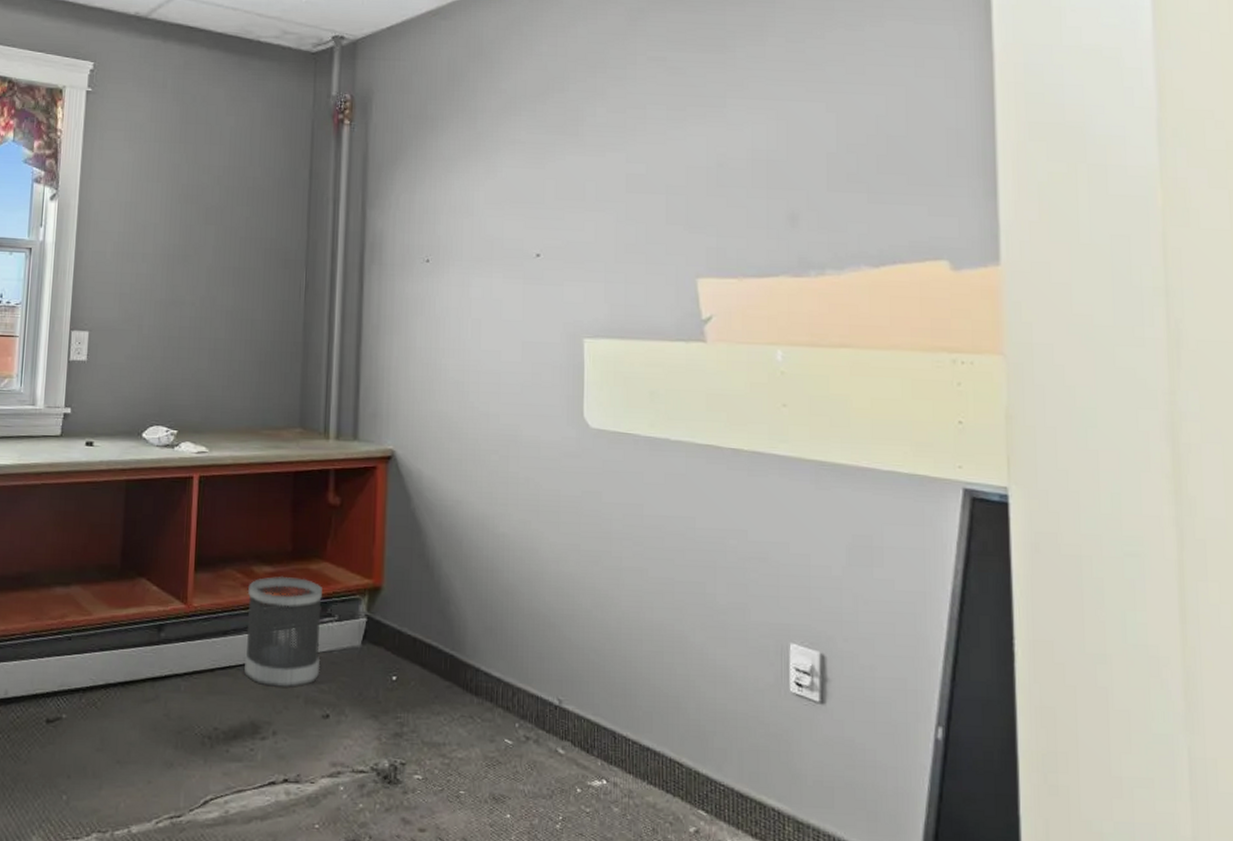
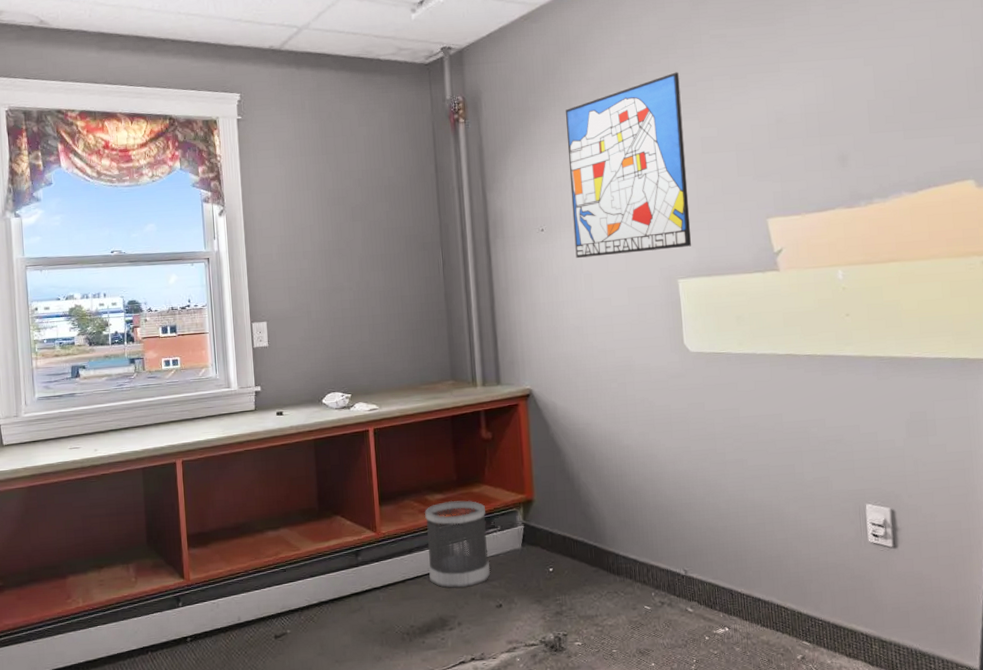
wall art: none [464,94,607,301] -> present [566,72,691,258]

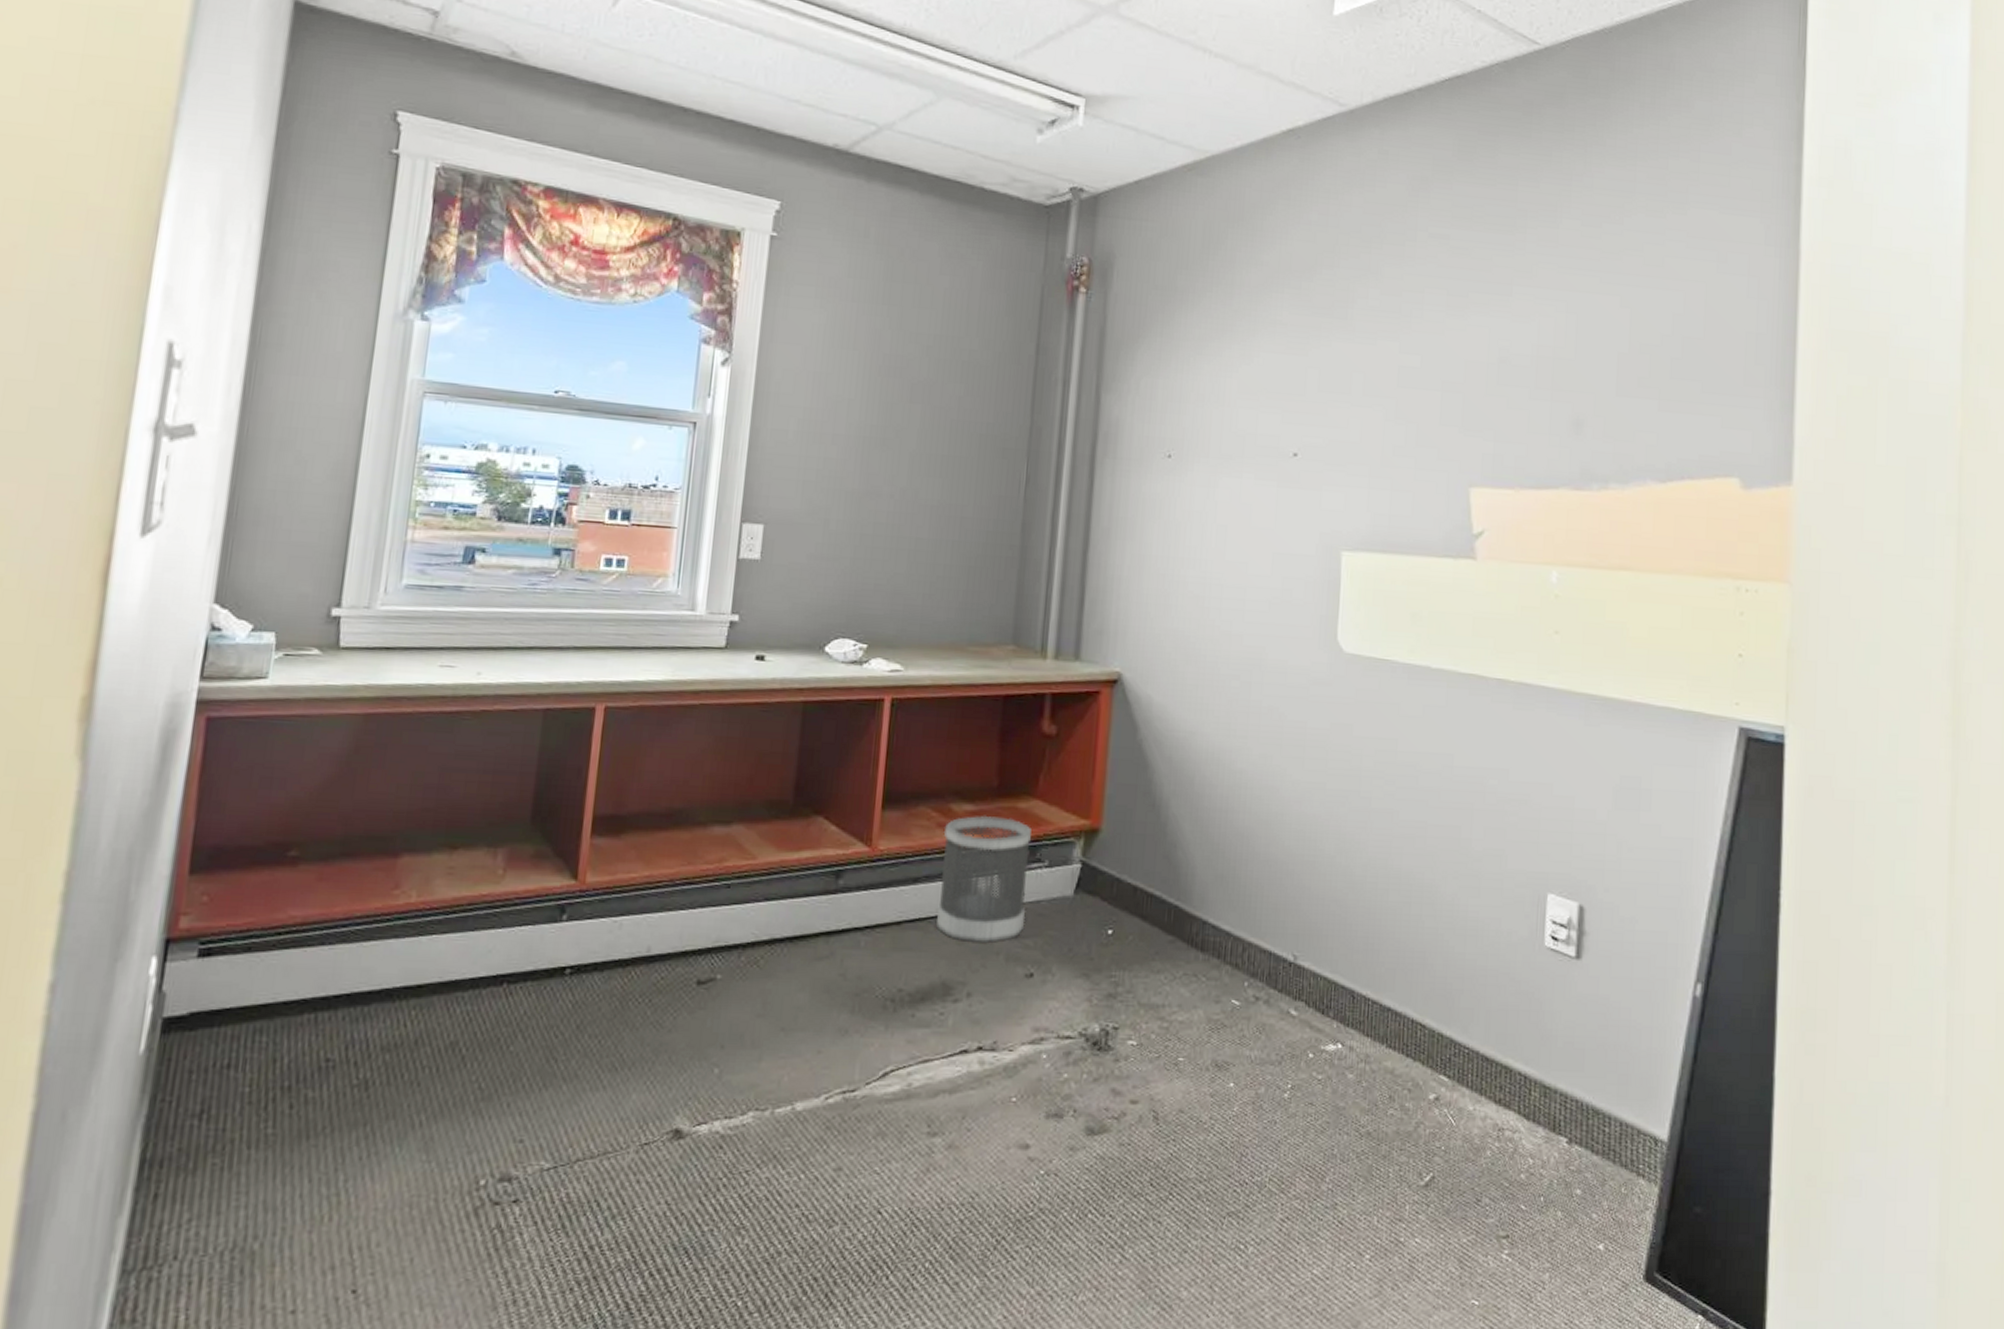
wall art: present [566,72,691,258] -> none [1209,273,1381,509]

